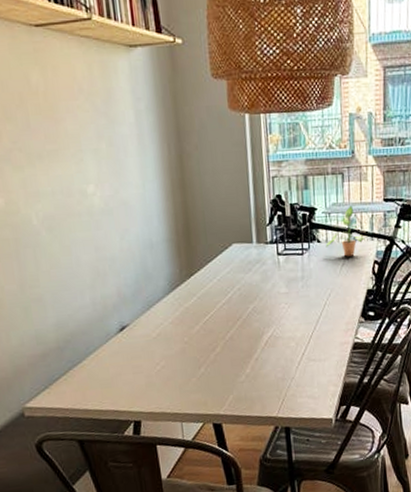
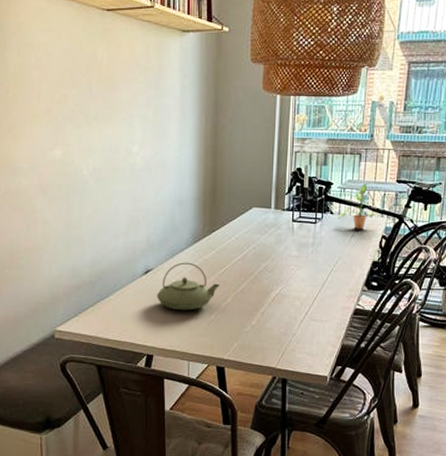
teapot: none [136,312,206,368] -> present [156,262,220,311]

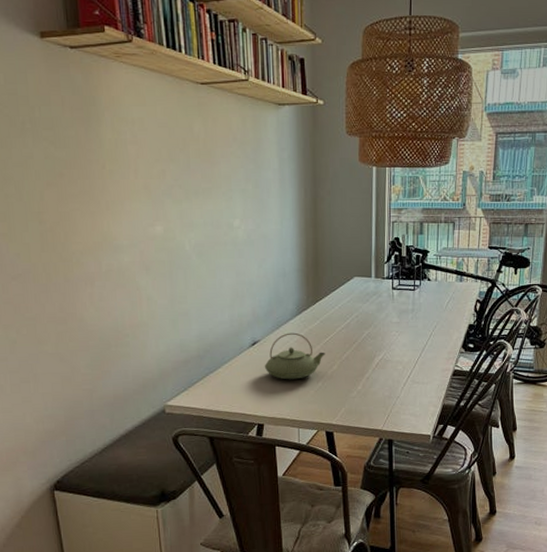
potted plant: present [338,183,376,229] -> none [435,250,470,294]

